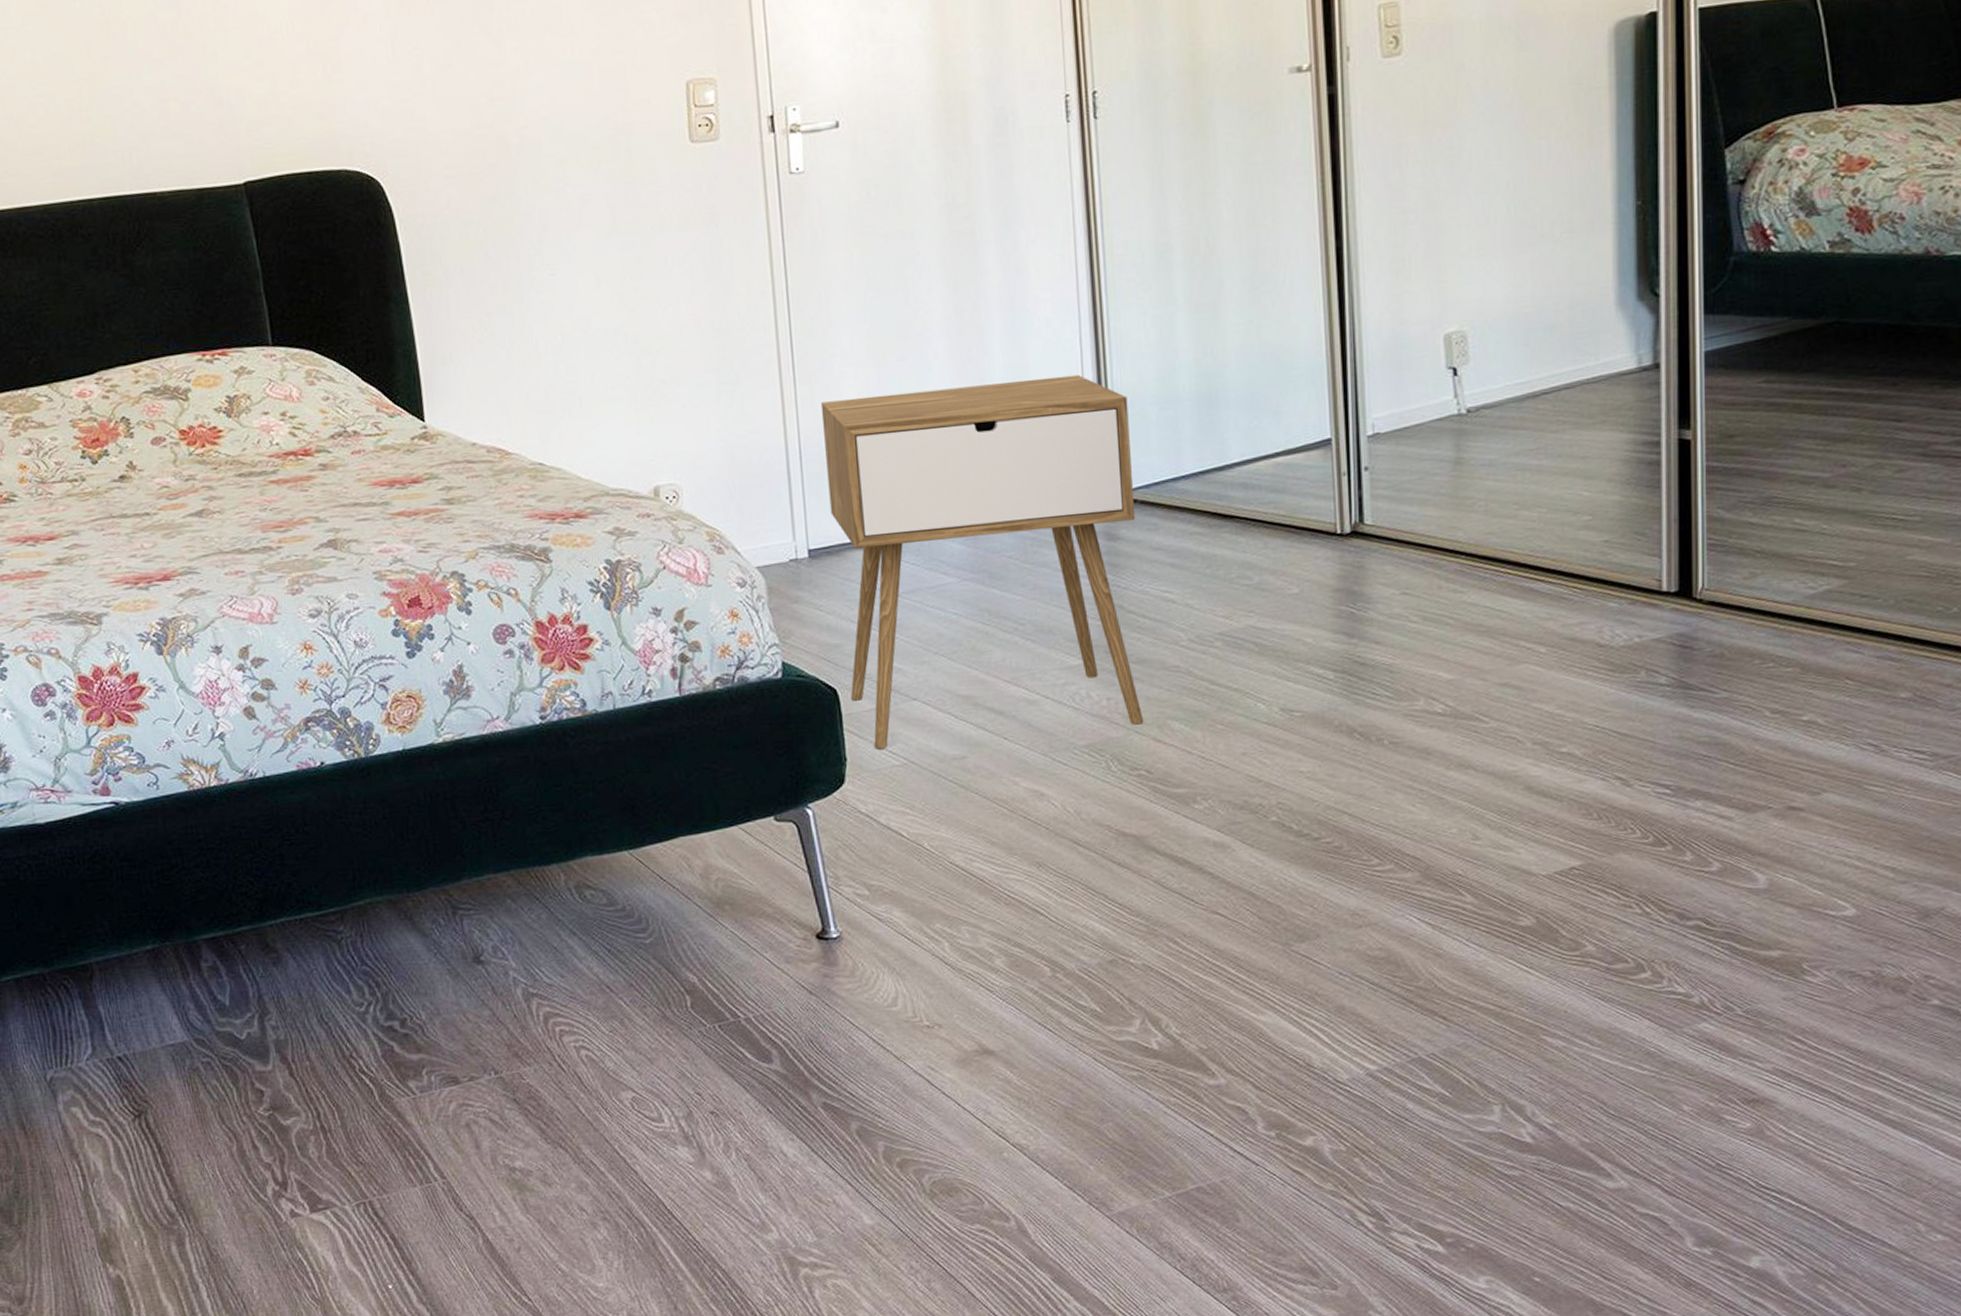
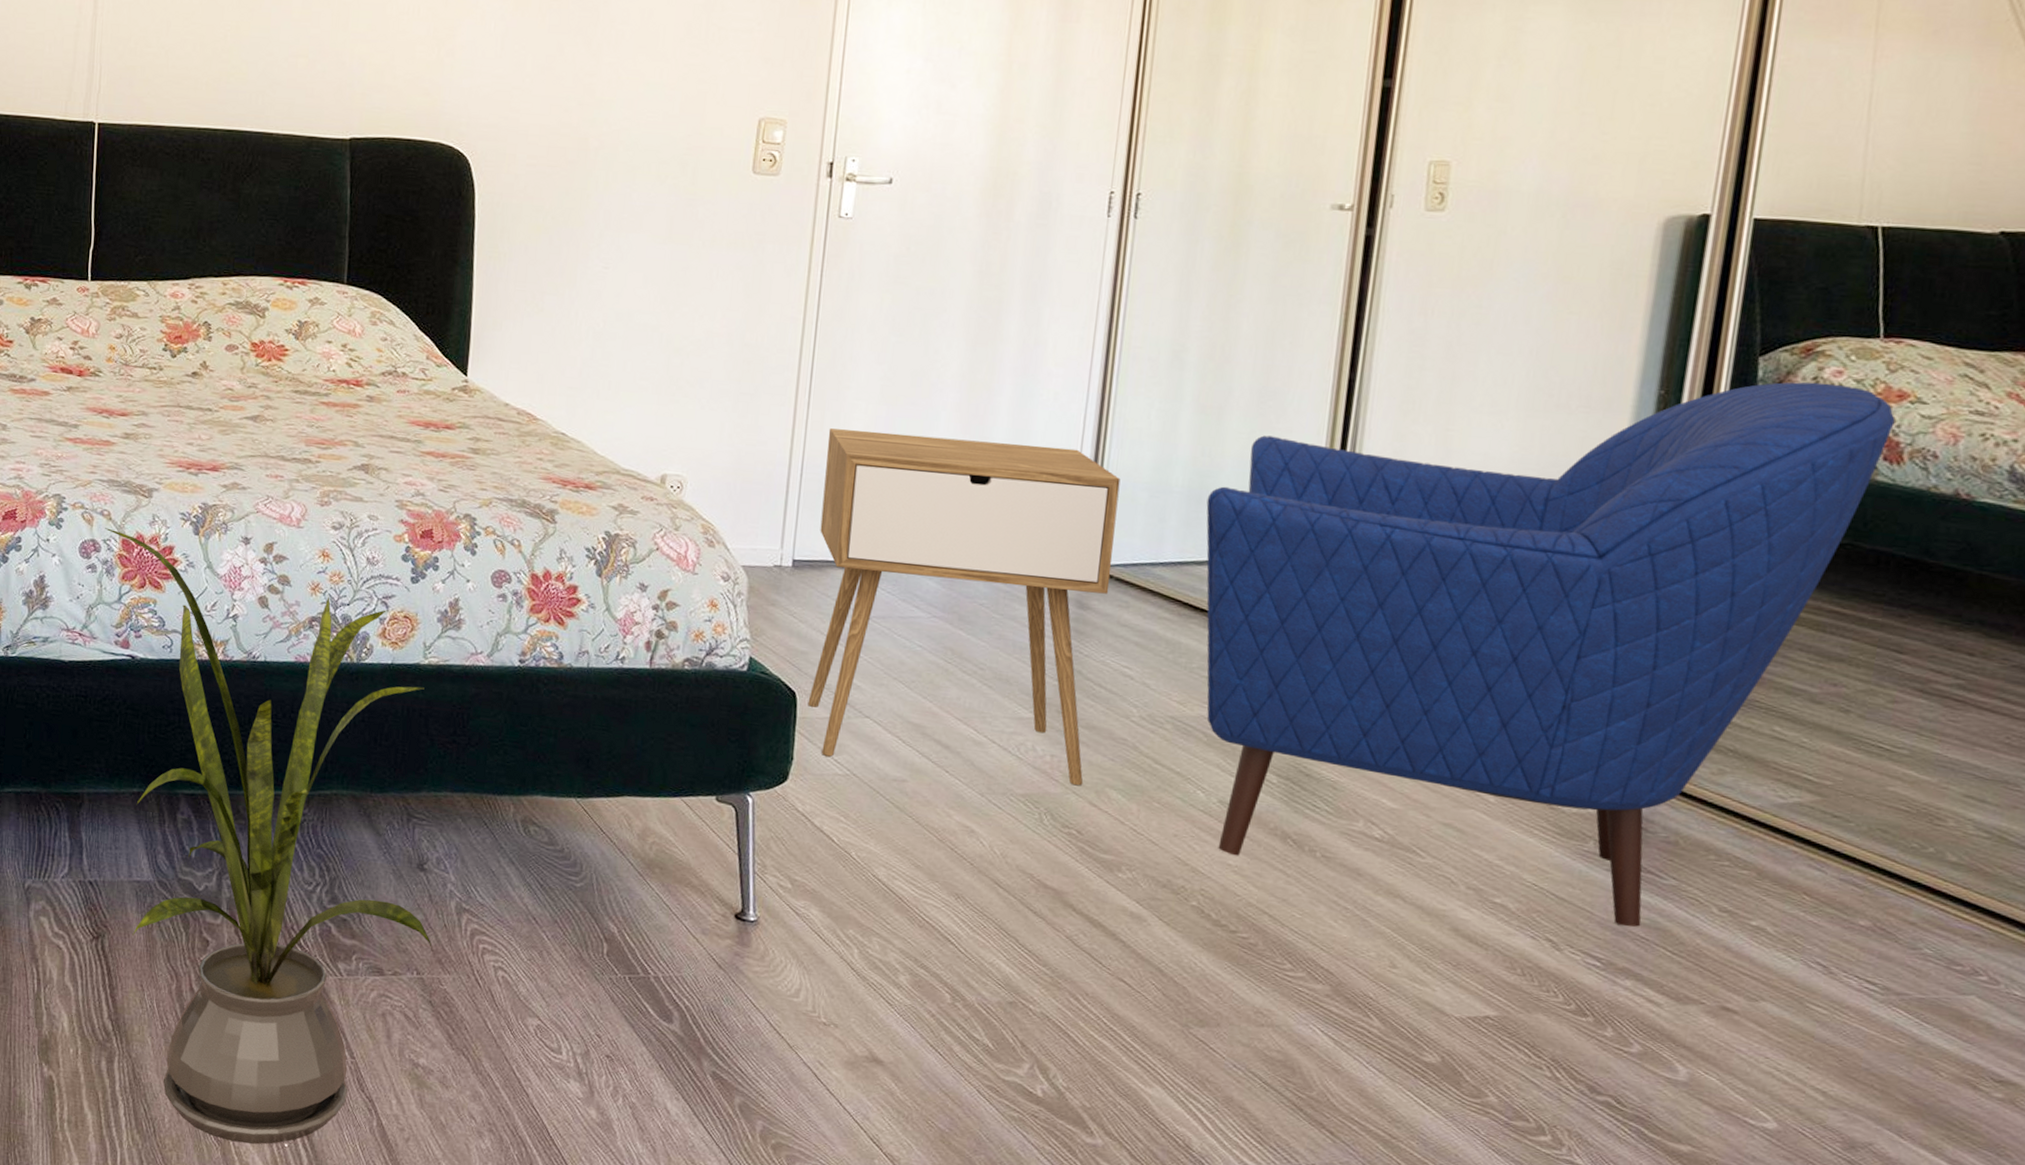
house plant: none [56,667,508,1297] -> present [105,528,433,1144]
armchair: none [1217,162,1860,762] -> present [1206,382,1896,927]

